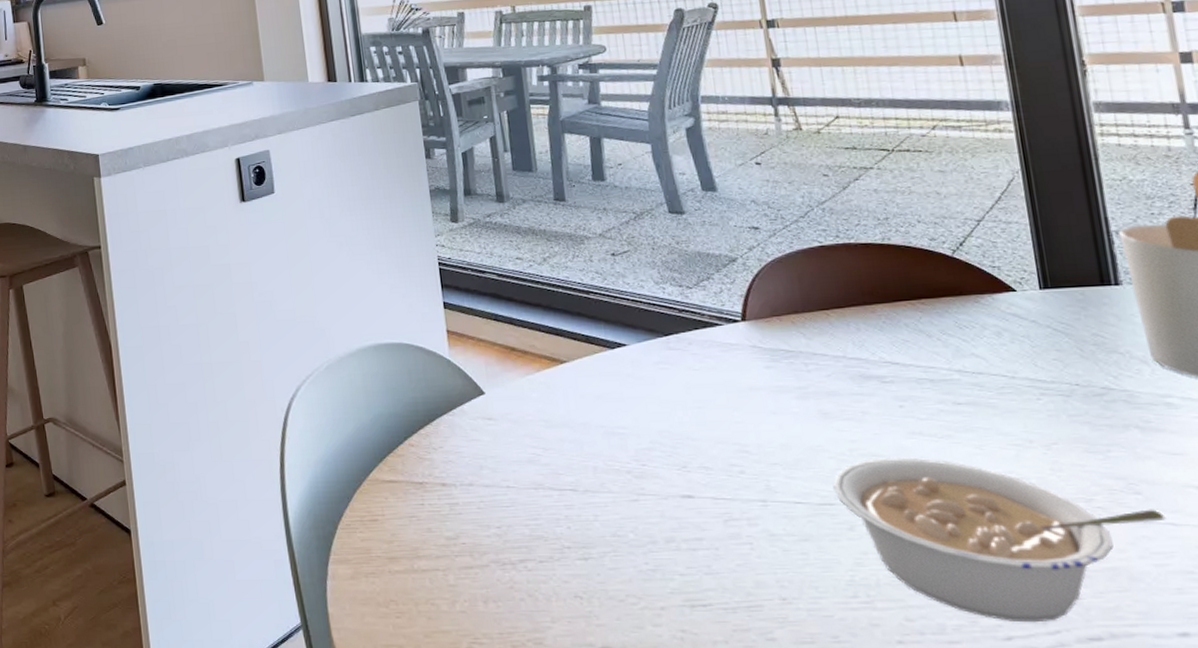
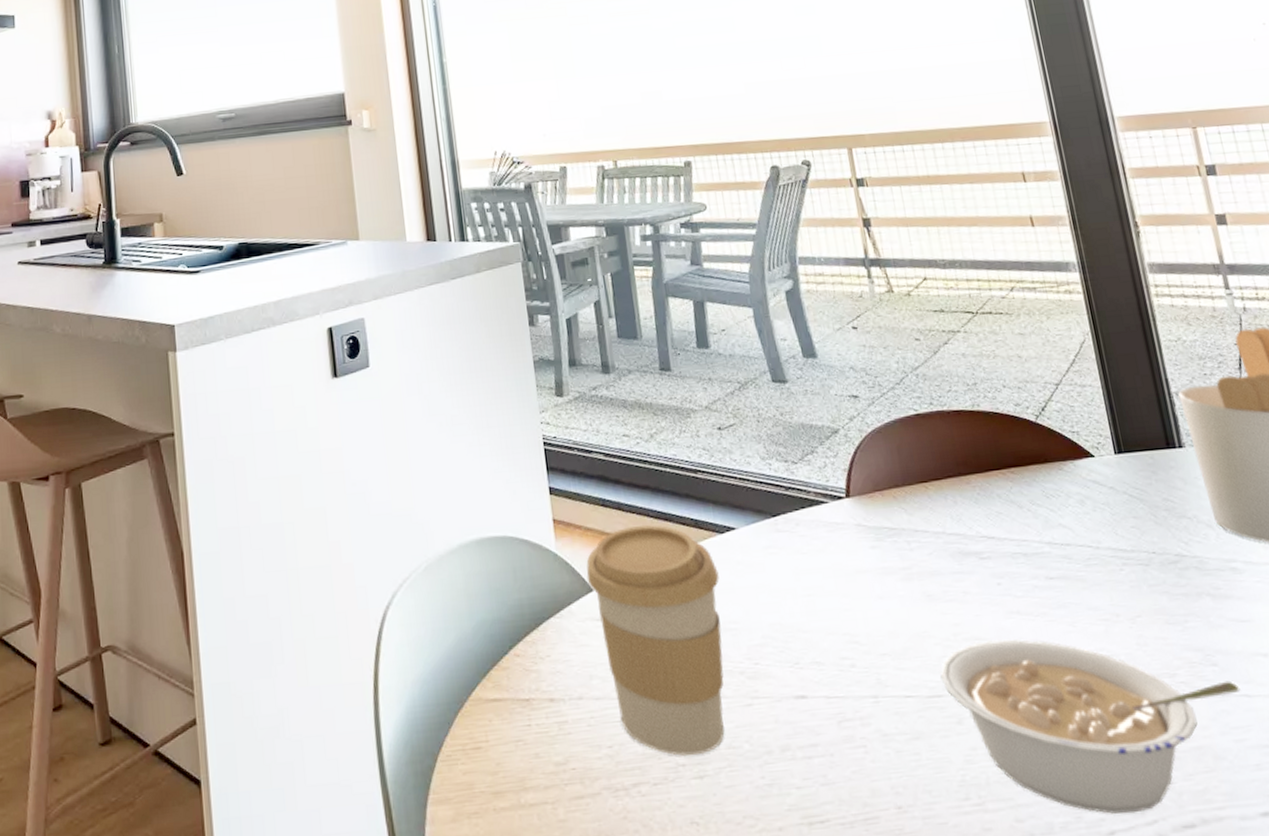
coffee cup: none [478,339,611,540] -> present [586,525,725,757]

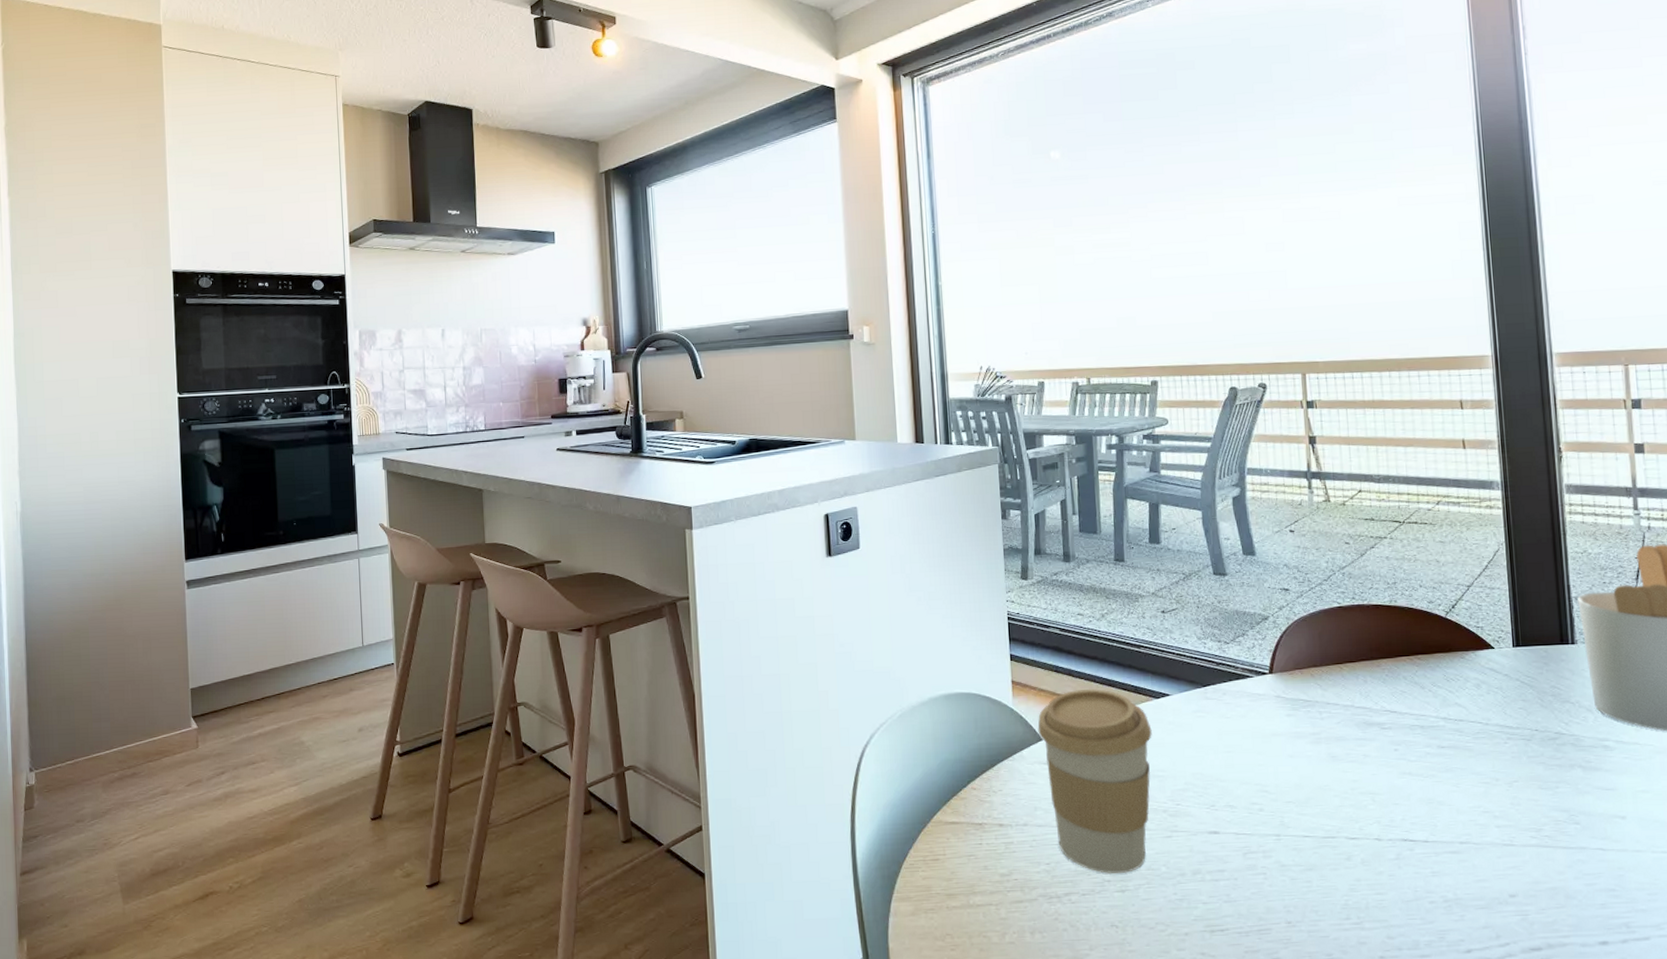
legume: present [940,640,1241,814] -> none [1336,795,1597,937]

